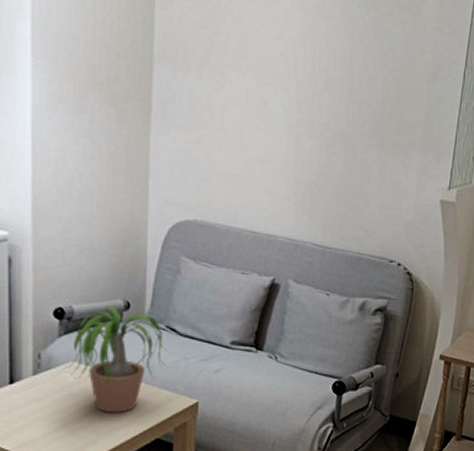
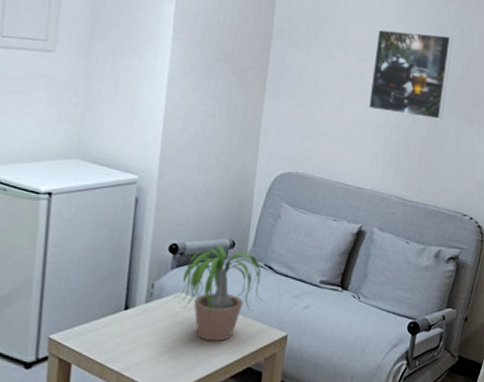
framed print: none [274,45,371,153] -> present [368,29,453,120]

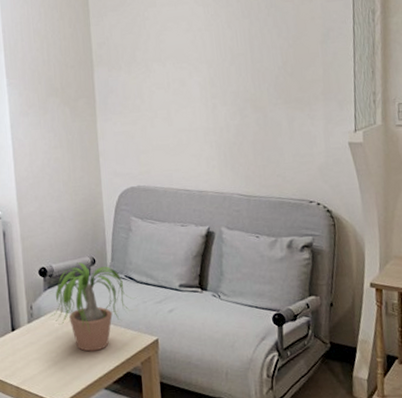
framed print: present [368,29,453,120] -> none [190,27,271,114]

